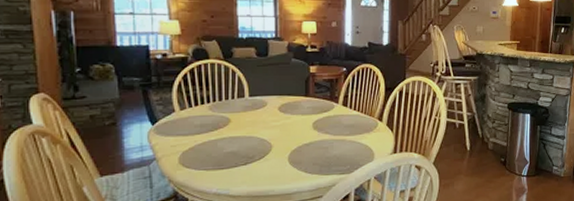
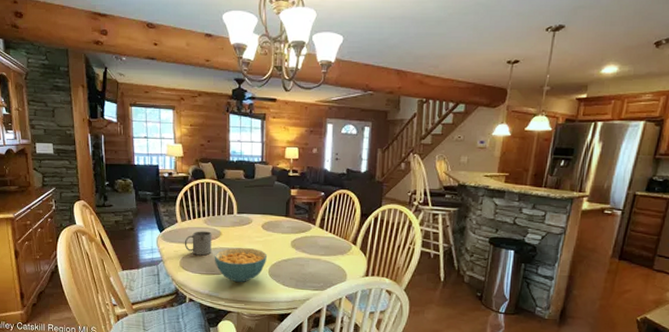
mug: none [184,119,219,149] -> present [184,231,212,256]
cereal bowl: none [222,134,287,176] -> present [214,247,268,283]

